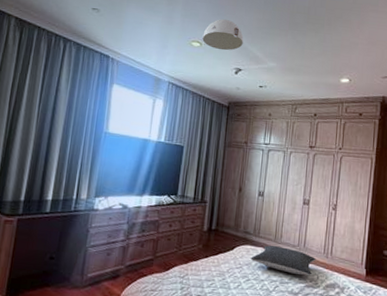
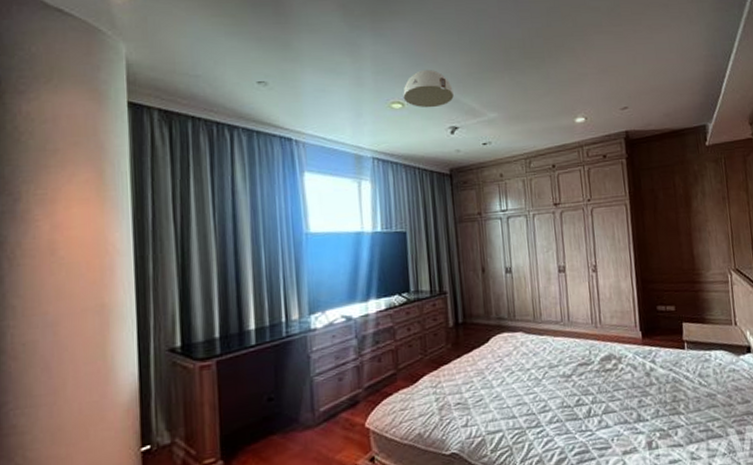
pillow: present [251,245,316,275] -> none [510,325,584,355]

